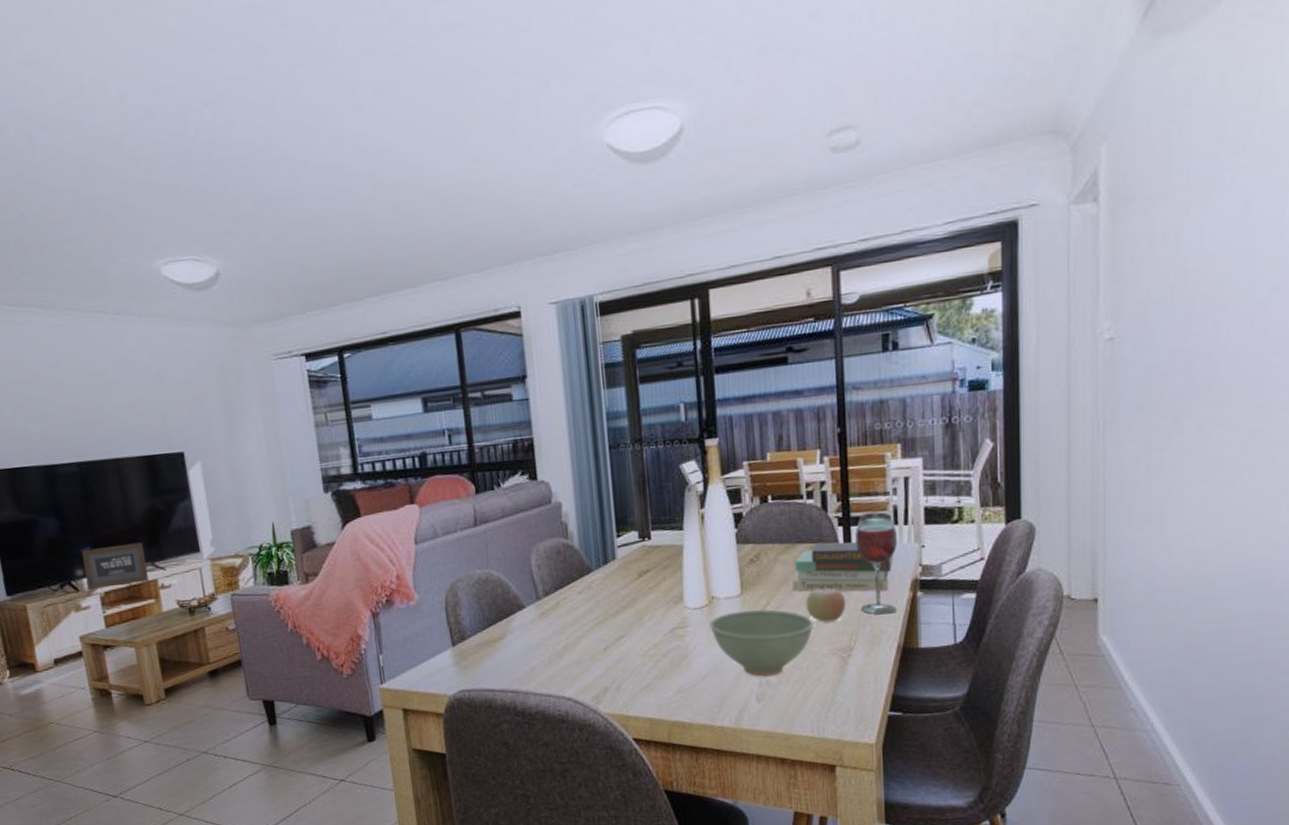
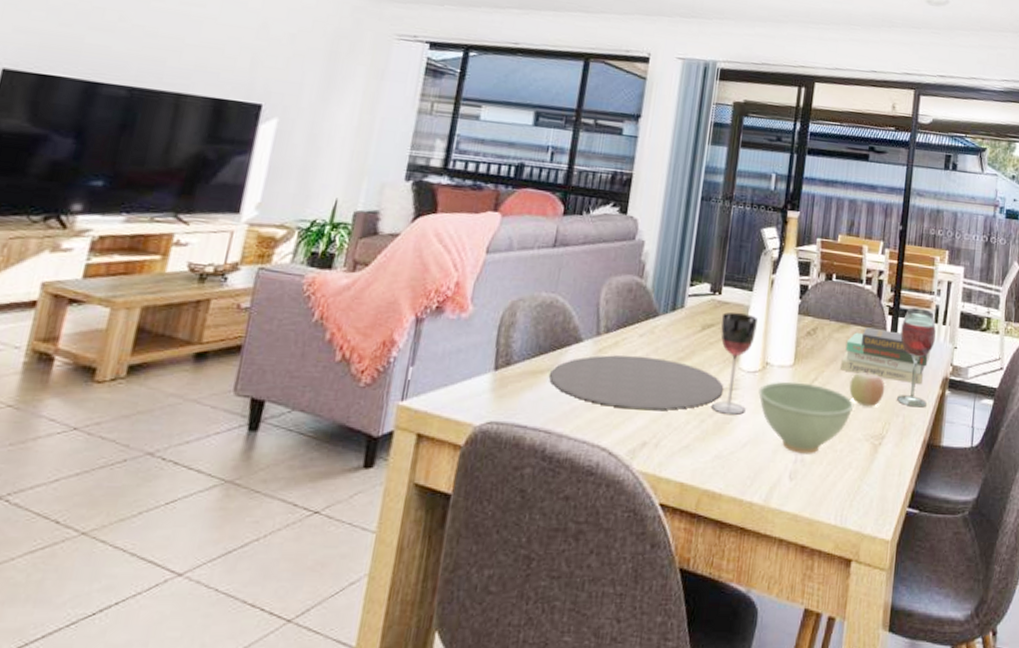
picture frame: present [82,542,149,591] -> none [79,182,173,234]
placemat: none [503,610,673,662] -> present [550,355,724,410]
wineglass: none [656,553,699,651] -> present [712,312,758,415]

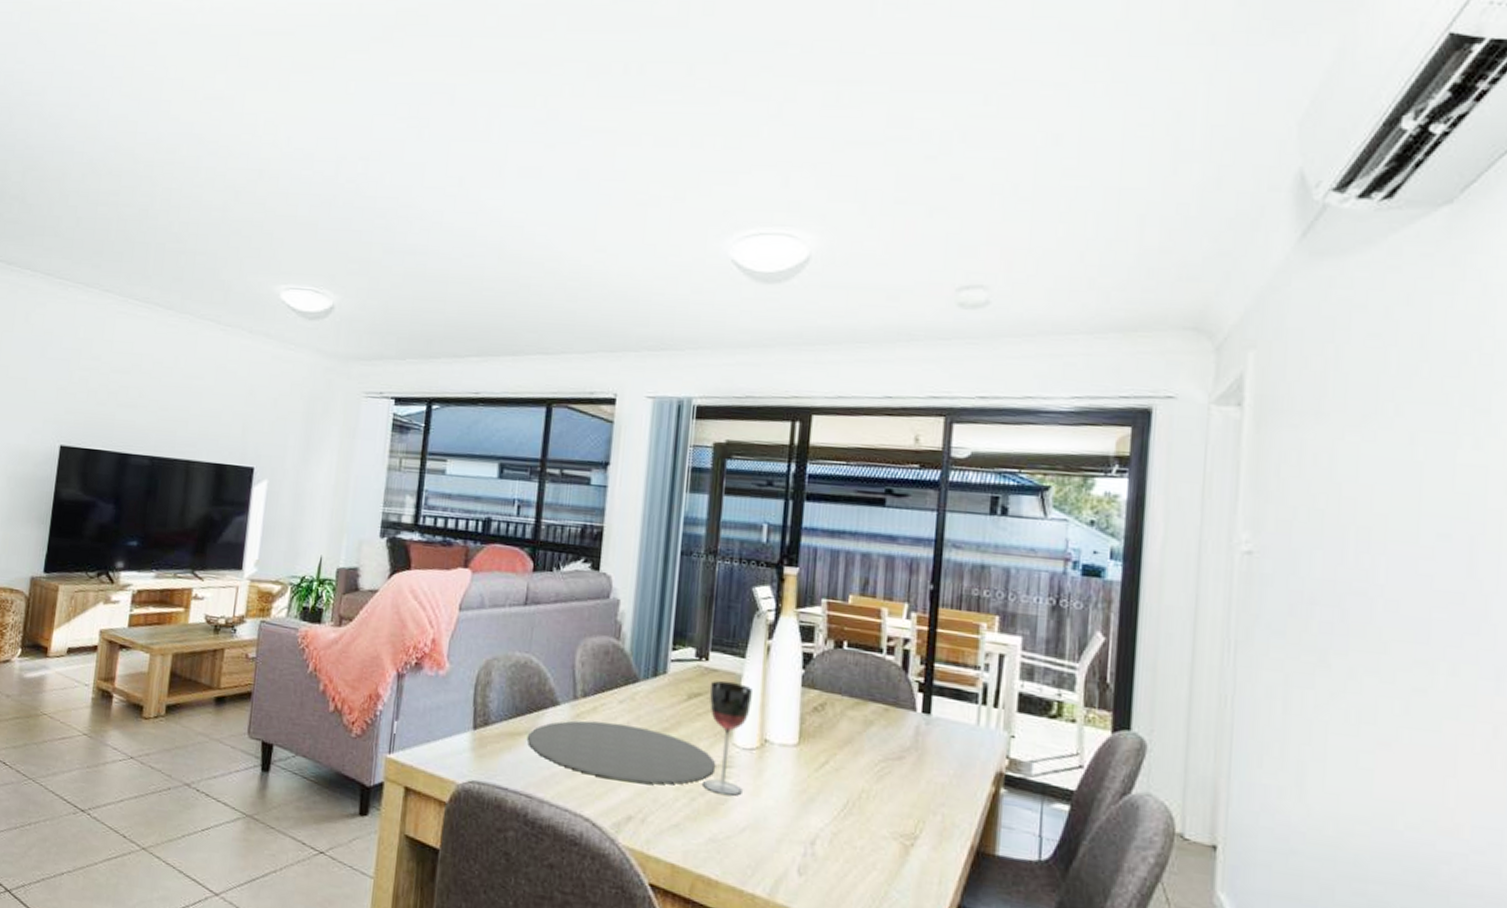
bowl: present [758,381,854,454] -> none [757,762,877,849]
books: present [840,327,931,385] -> none [857,705,979,779]
fruit: present [849,367,885,407] -> none [869,752,917,801]
wineglass: present [897,307,937,408] -> none [933,684,985,807]

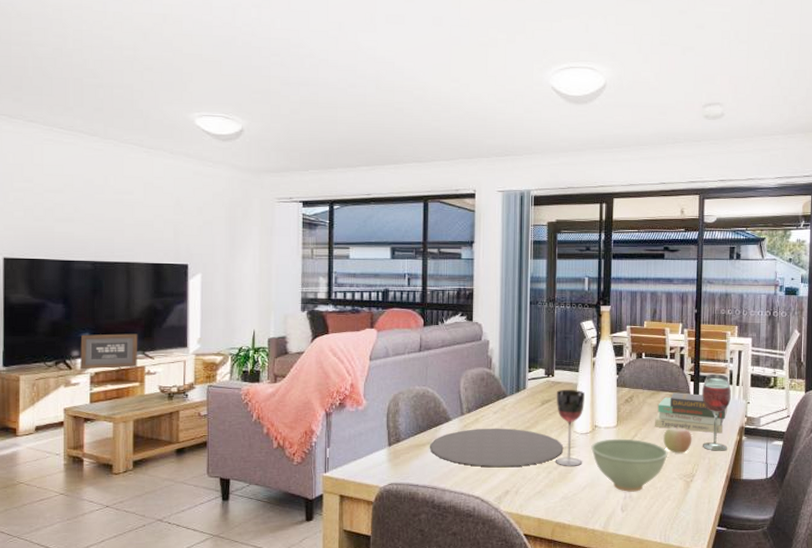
picture frame: none [123,543,190,589] -> present [80,333,138,370]
bowl: none [757,762,877,849] -> present [591,438,668,492]
books: none [857,705,979,779] -> present [655,392,728,434]
fruit: none [869,752,917,801] -> present [663,423,692,454]
wineglass: none [933,684,985,807] -> present [702,374,732,451]

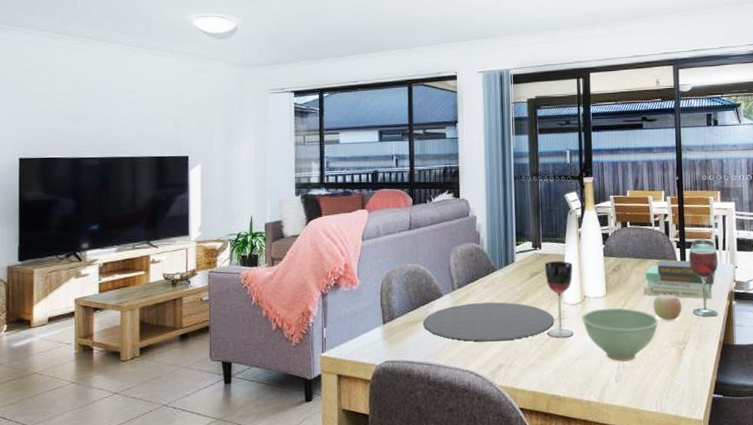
picture frame: present [80,333,138,370] -> none [89,224,143,261]

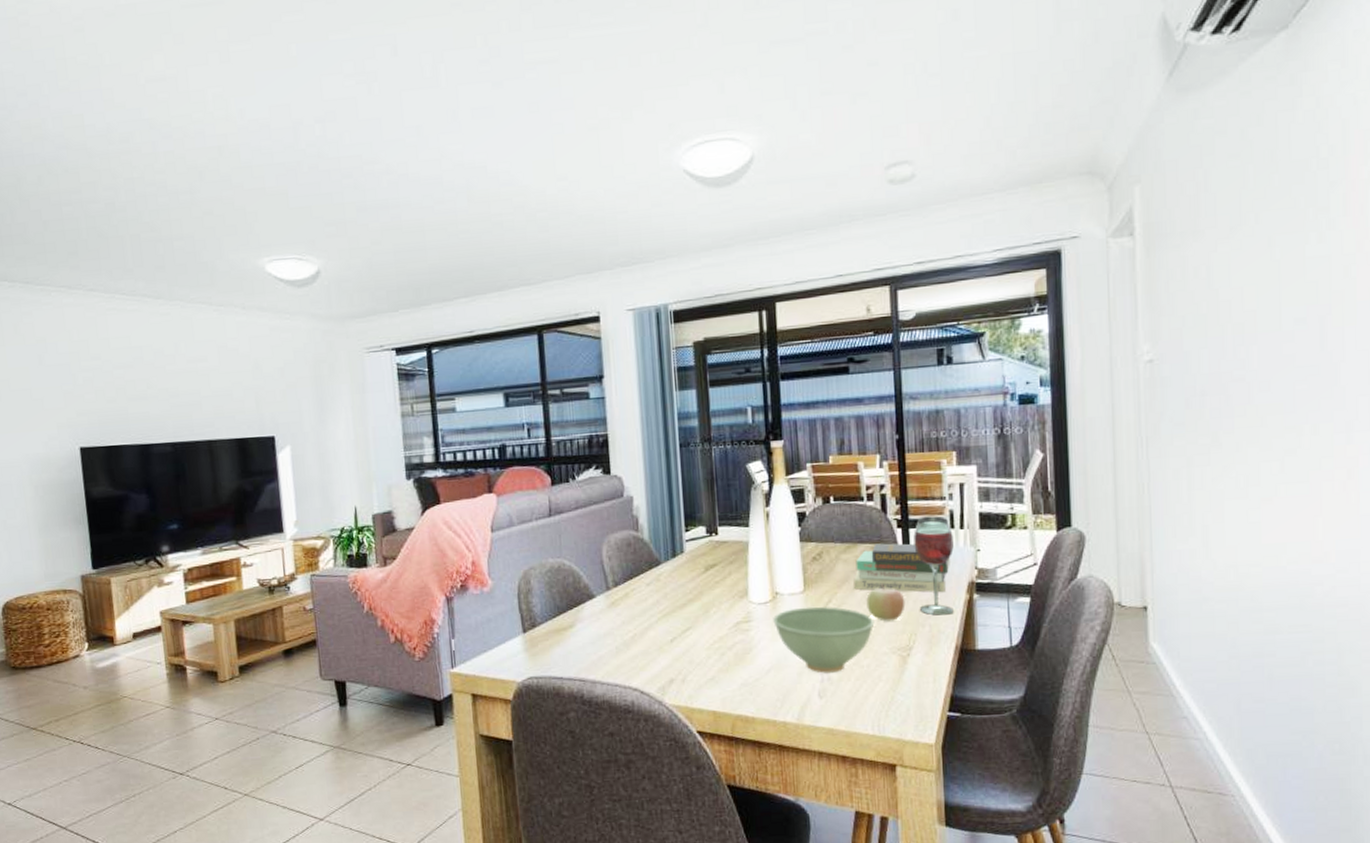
placemat: present [423,302,555,342] -> none [572,603,738,652]
wineglass: present [544,261,574,338] -> none [722,549,763,645]

